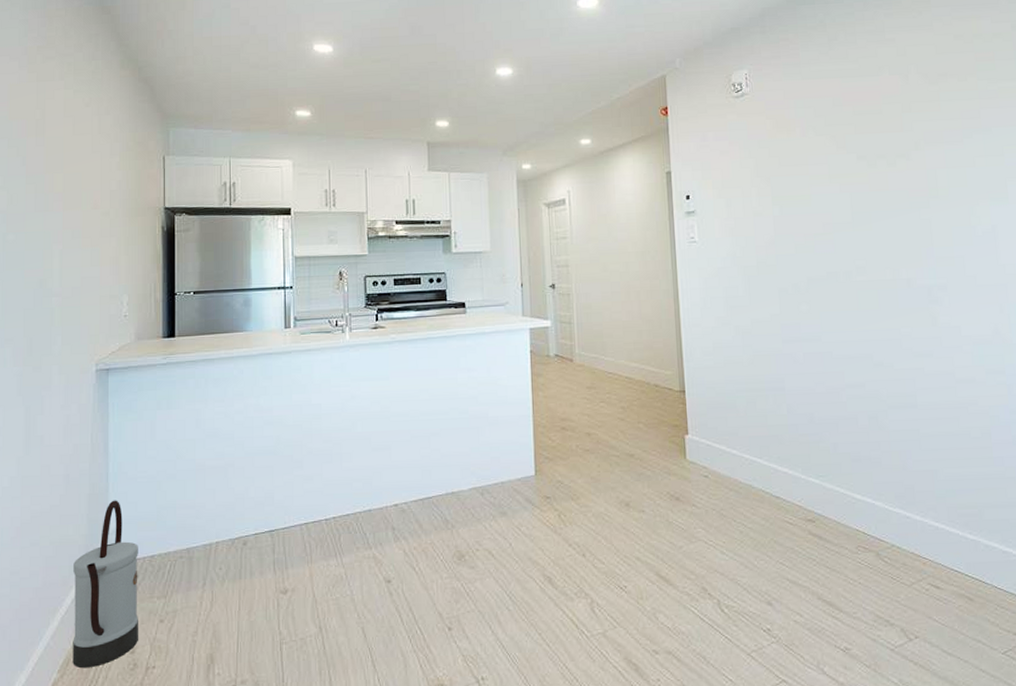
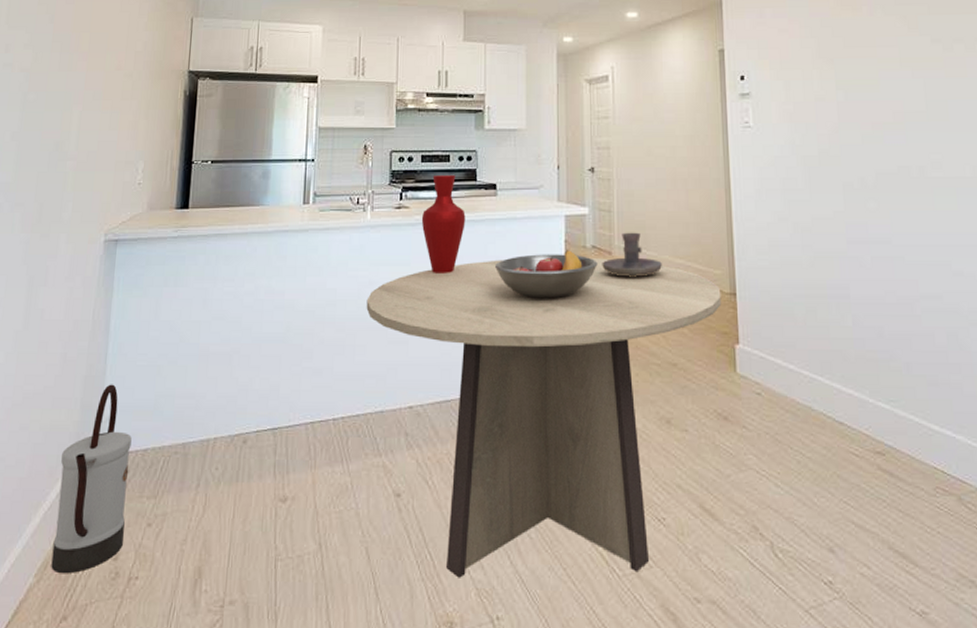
dining table: none [350,365,673,648] -> present [366,258,722,578]
vase: none [397,296,438,386] -> present [421,175,466,273]
fruit bowl: none [467,358,561,404] -> present [495,249,598,299]
candle holder: none [564,340,619,381] -> present [602,232,662,277]

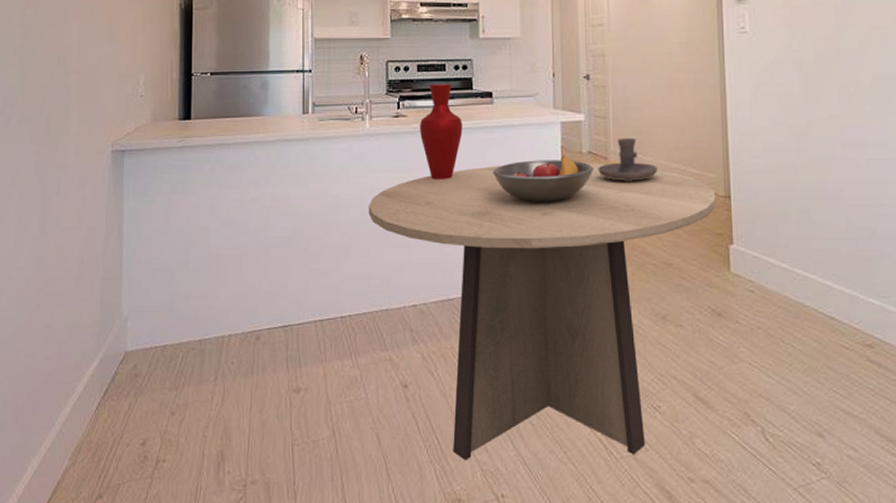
watering can: present [51,384,132,574] -> none [84,286,151,458]

